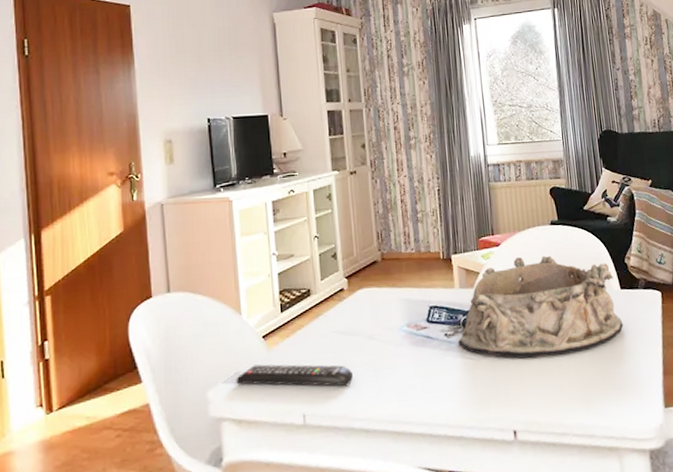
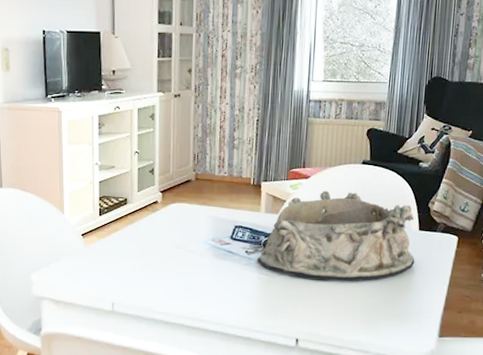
remote control: present [236,364,353,387] -> none [56,257,158,285]

